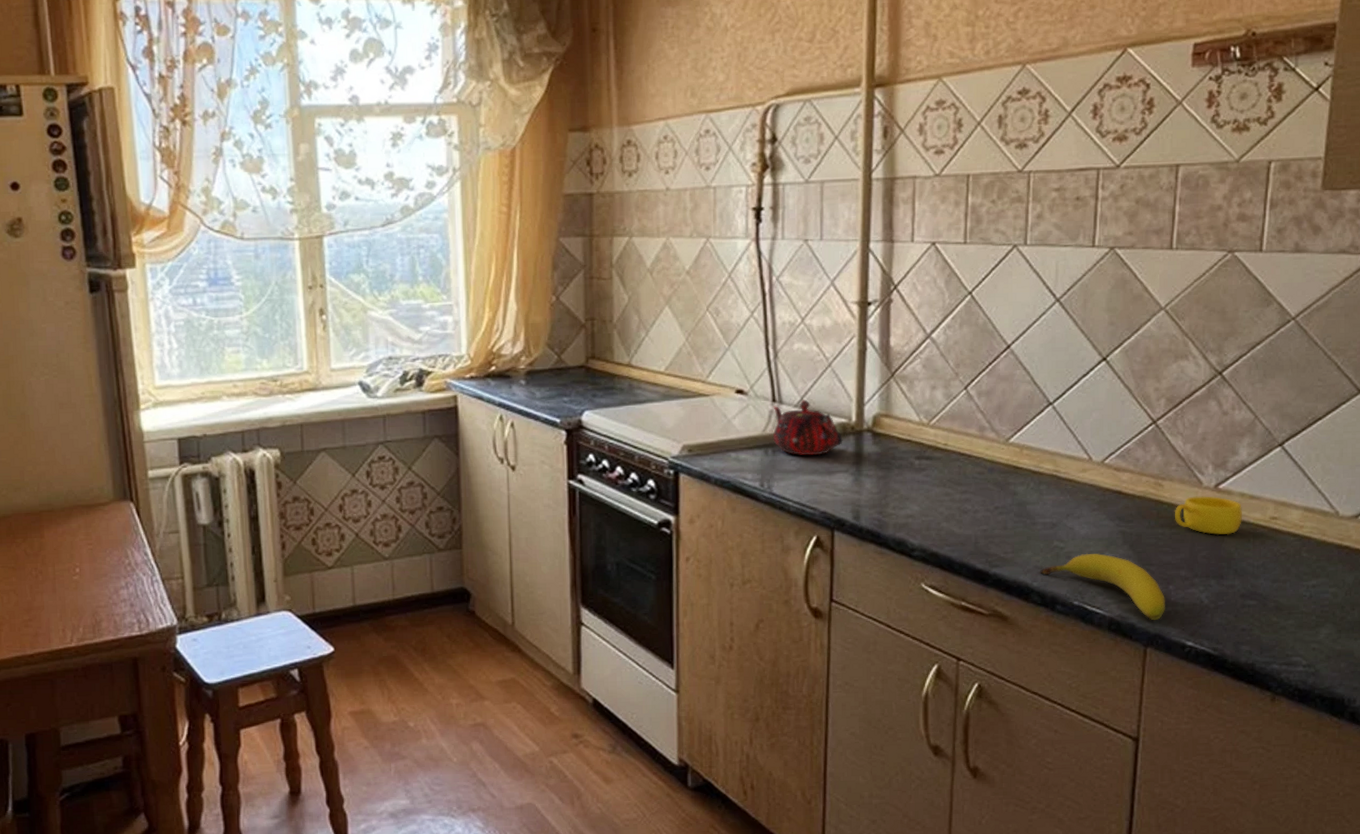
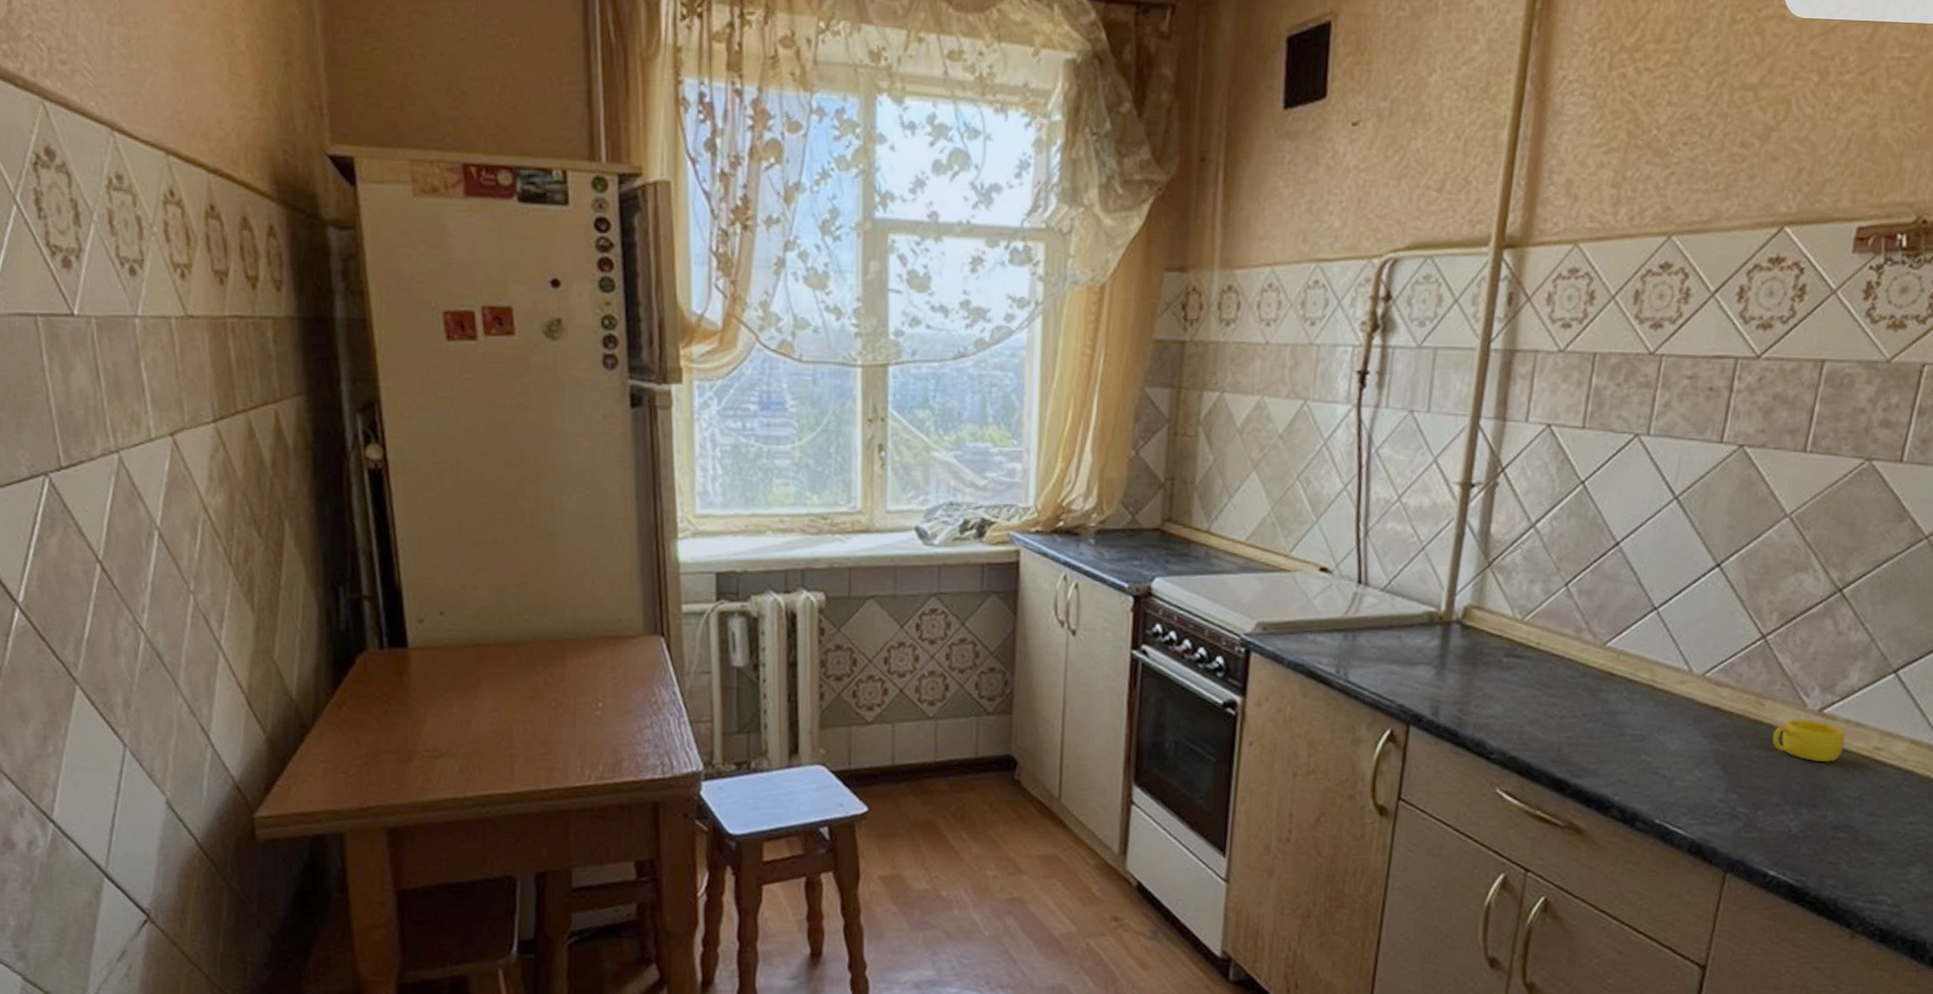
teapot: present [773,399,843,456] -> none [1355,583,1429,645]
fruit: present [1040,553,1165,620] -> none [1623,770,1752,846]

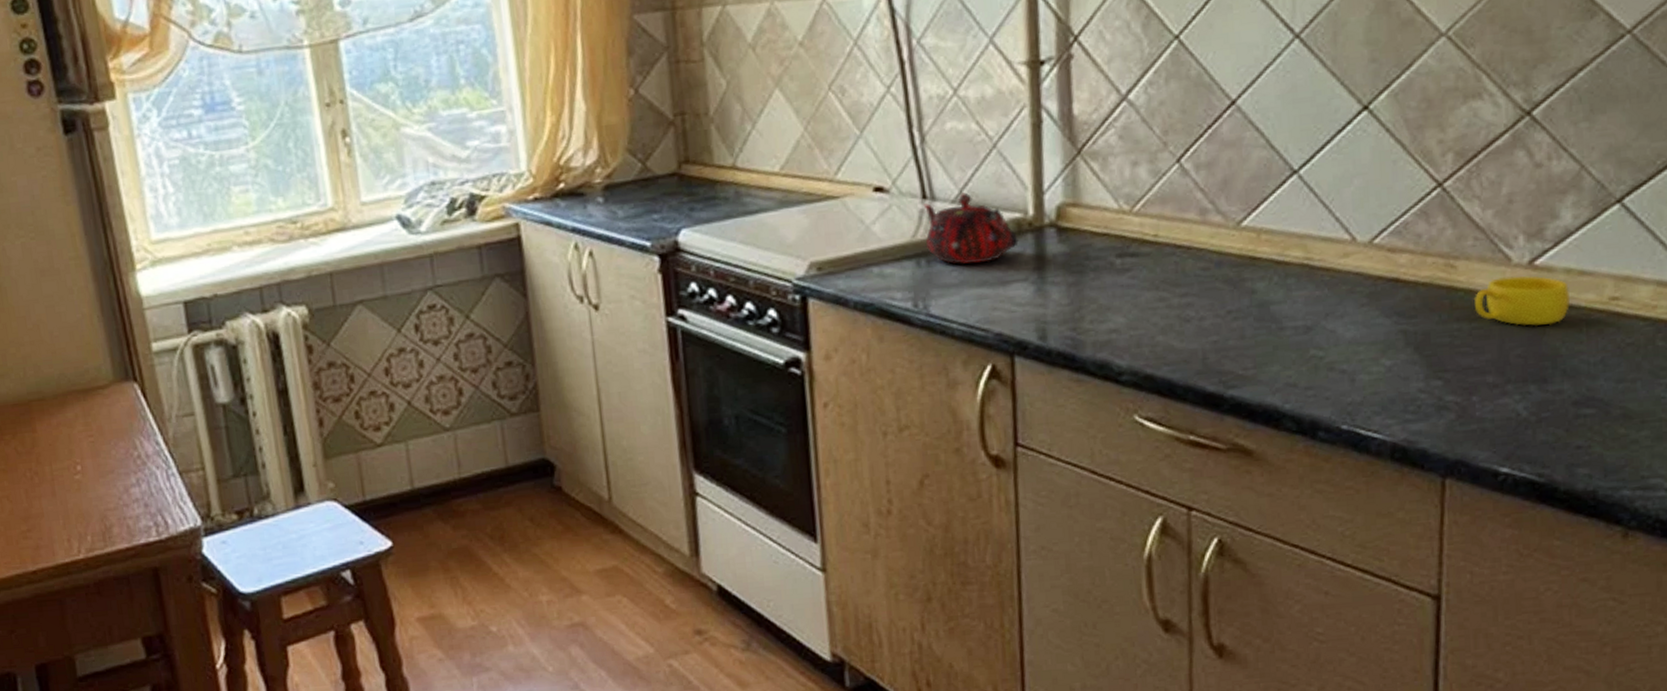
teapot: none [1355,583,1429,645] -> present [923,192,1019,264]

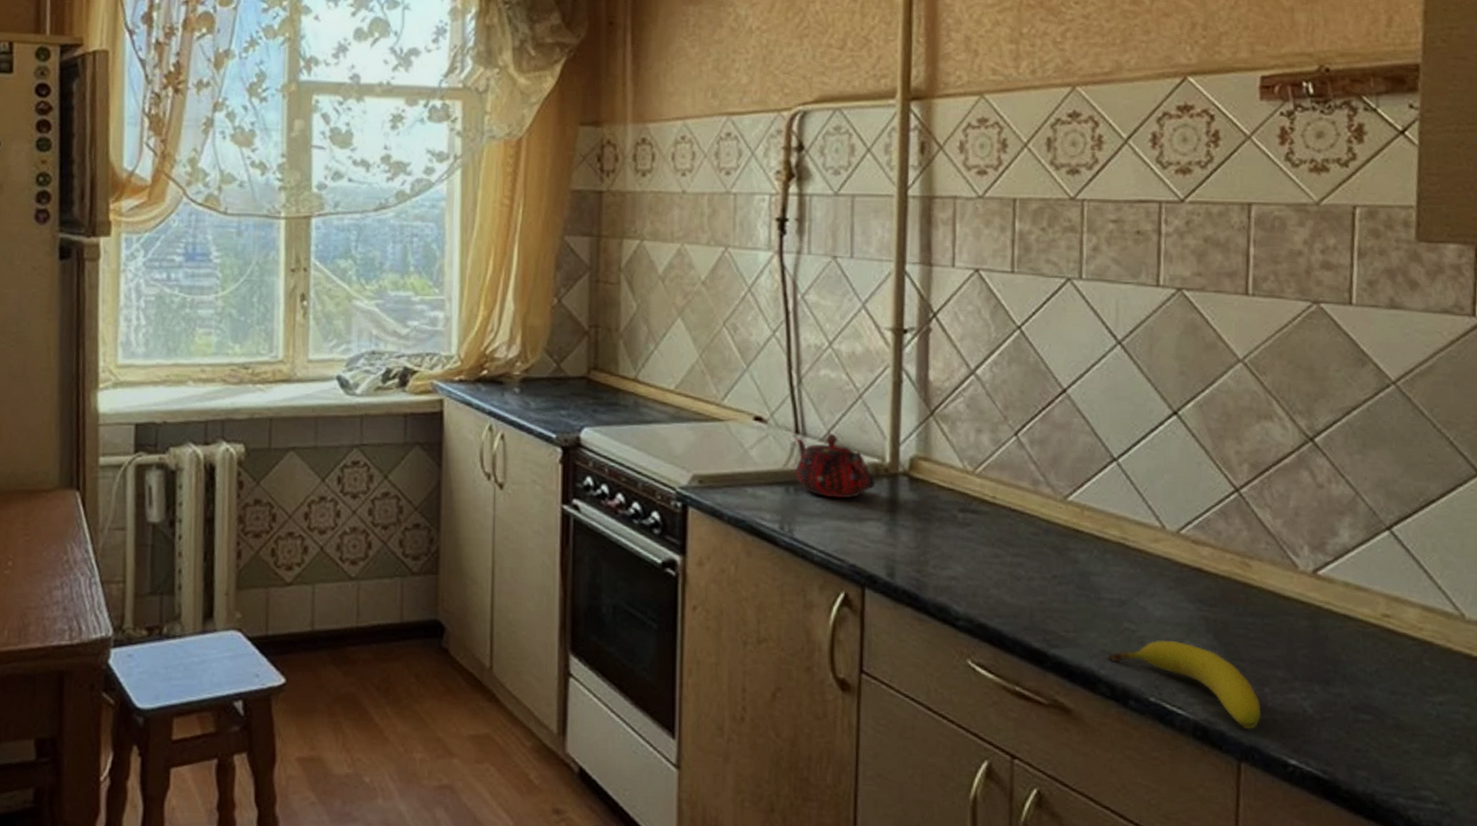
fruit: none [1293,361,1468,443] -> present [1108,639,1261,729]
cup: present [1473,276,1571,326] -> none [1265,581,1349,632]

